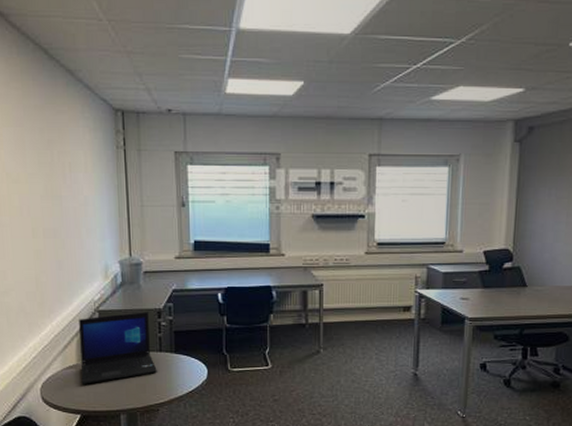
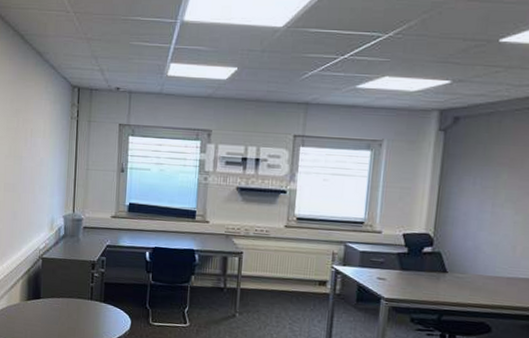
laptop: present [79,312,157,384] -> none [22,262,87,323]

